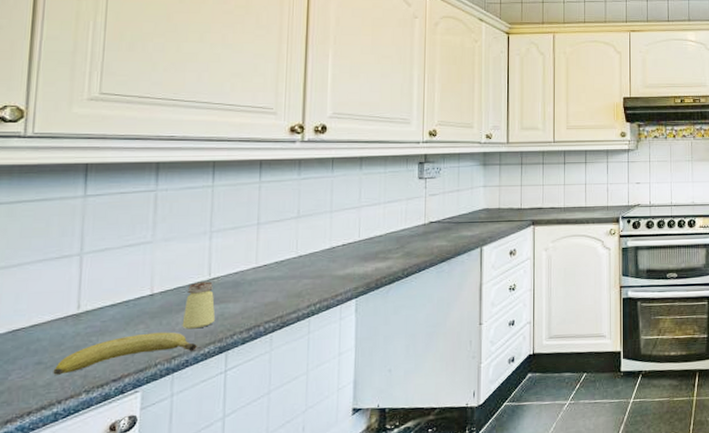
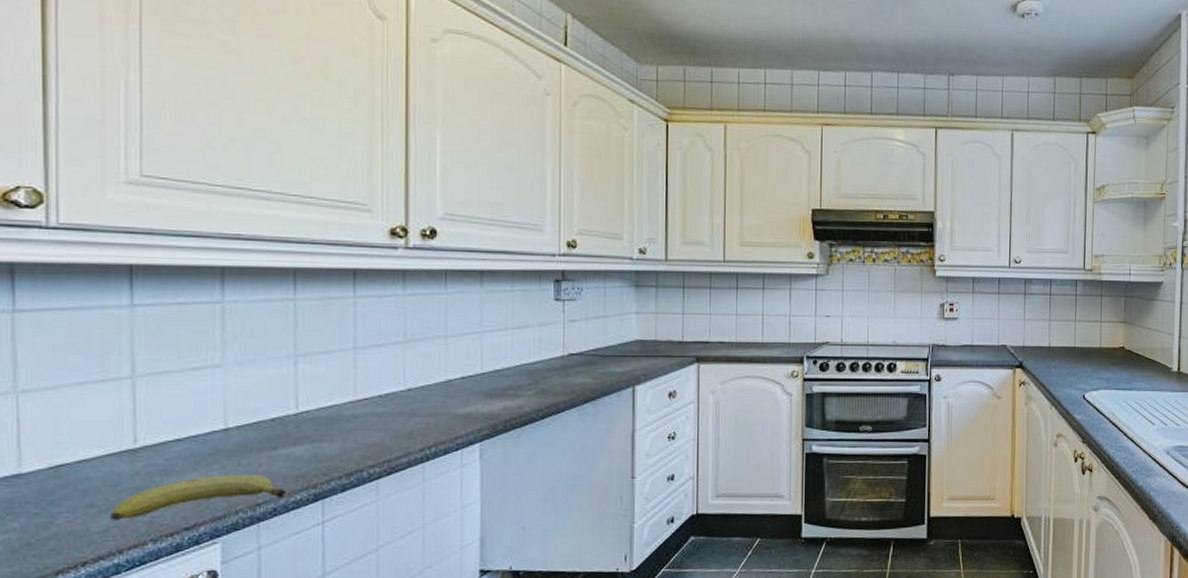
saltshaker: present [182,281,216,329] -> none [266,416,307,472]

